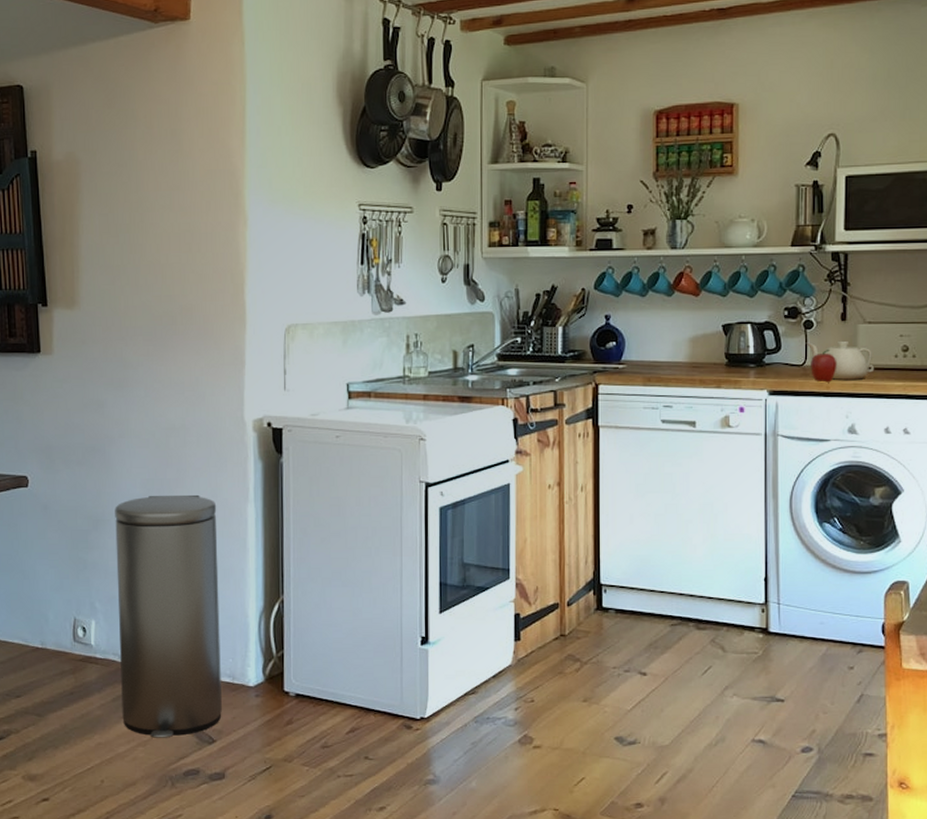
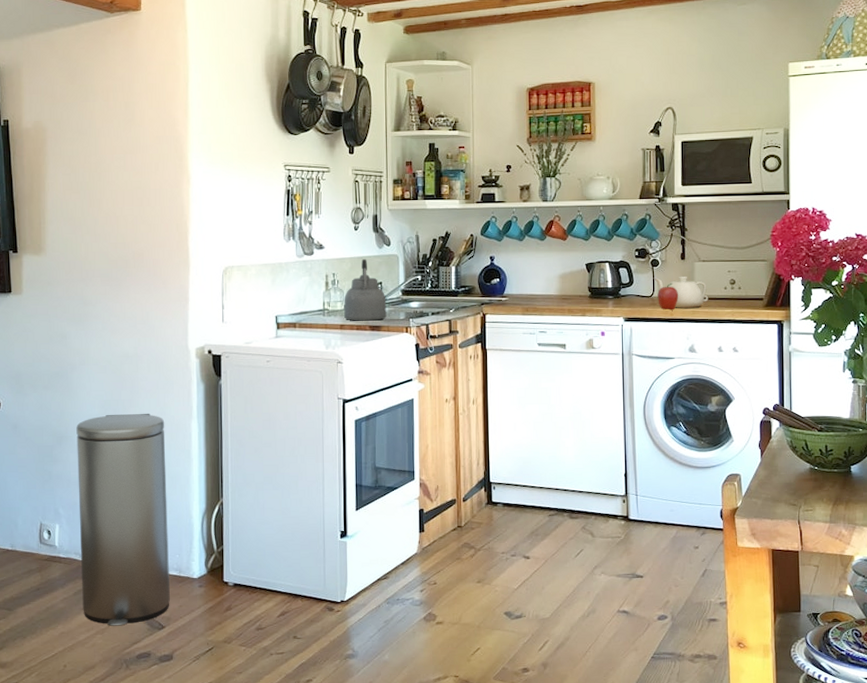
kettle: none [428,317,479,391] -> present [344,259,387,321]

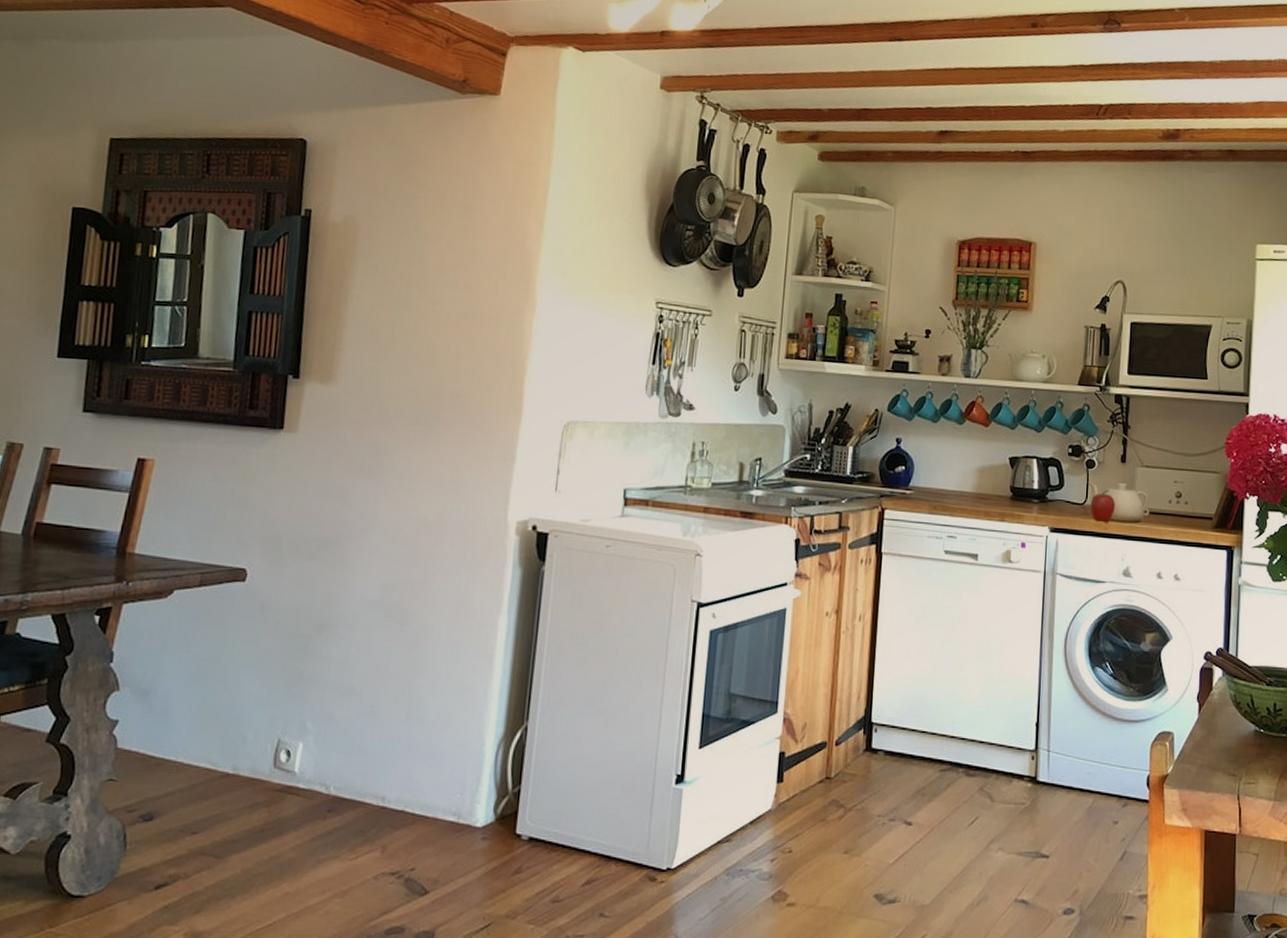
pedal bin: present [76,413,170,627] -> none [320,600,464,889]
kettle: present [344,259,387,321] -> none [710,427,765,506]

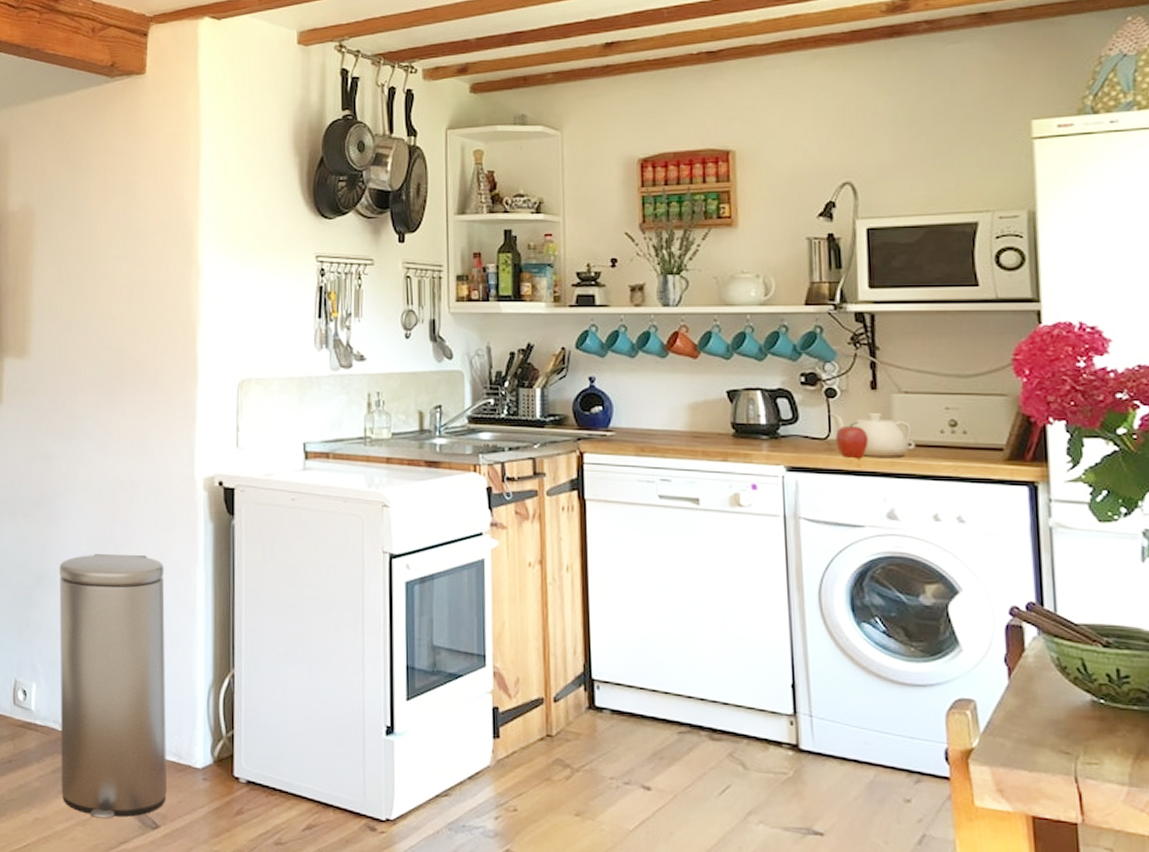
pedal bin: none [320,600,464,889] -> present [59,554,167,820]

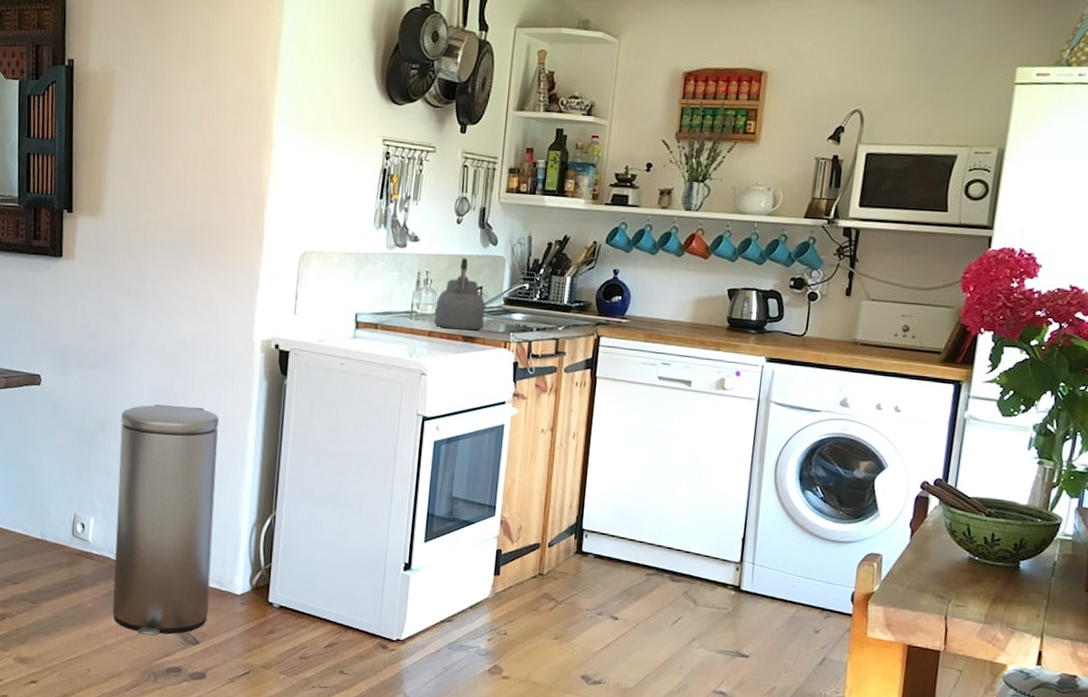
kettle: none [391,375,448,454] -> present [434,258,486,331]
teapot: present [830,412,916,457] -> none [809,314,874,355]
fruit: present [836,422,869,459] -> none [810,323,837,355]

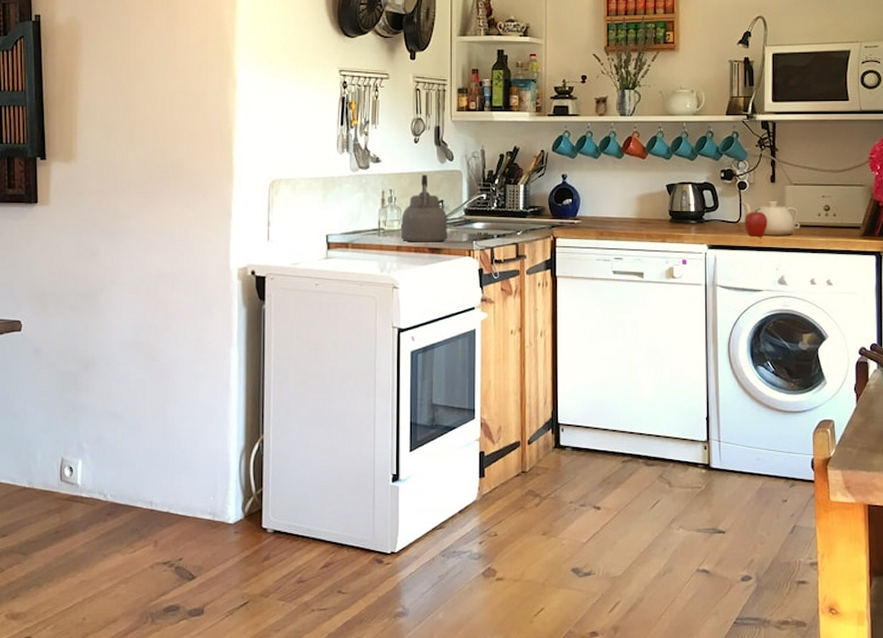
pedal bin: present [112,405,220,636] -> none [104,339,202,576]
teapot: none [809,314,874,355] -> present [741,200,801,236]
fruit: none [810,323,837,355] -> present [745,208,768,238]

